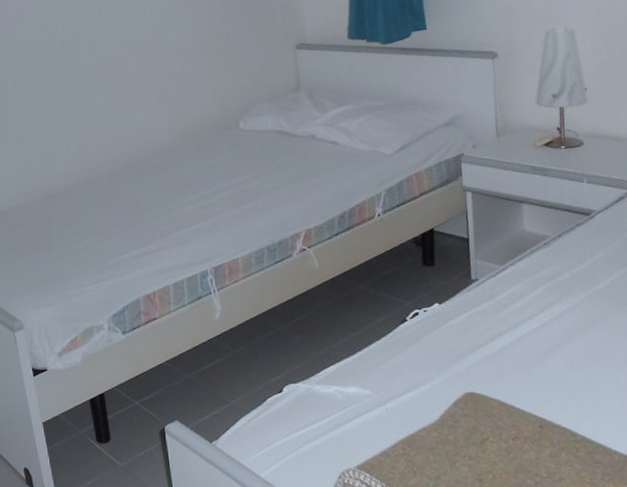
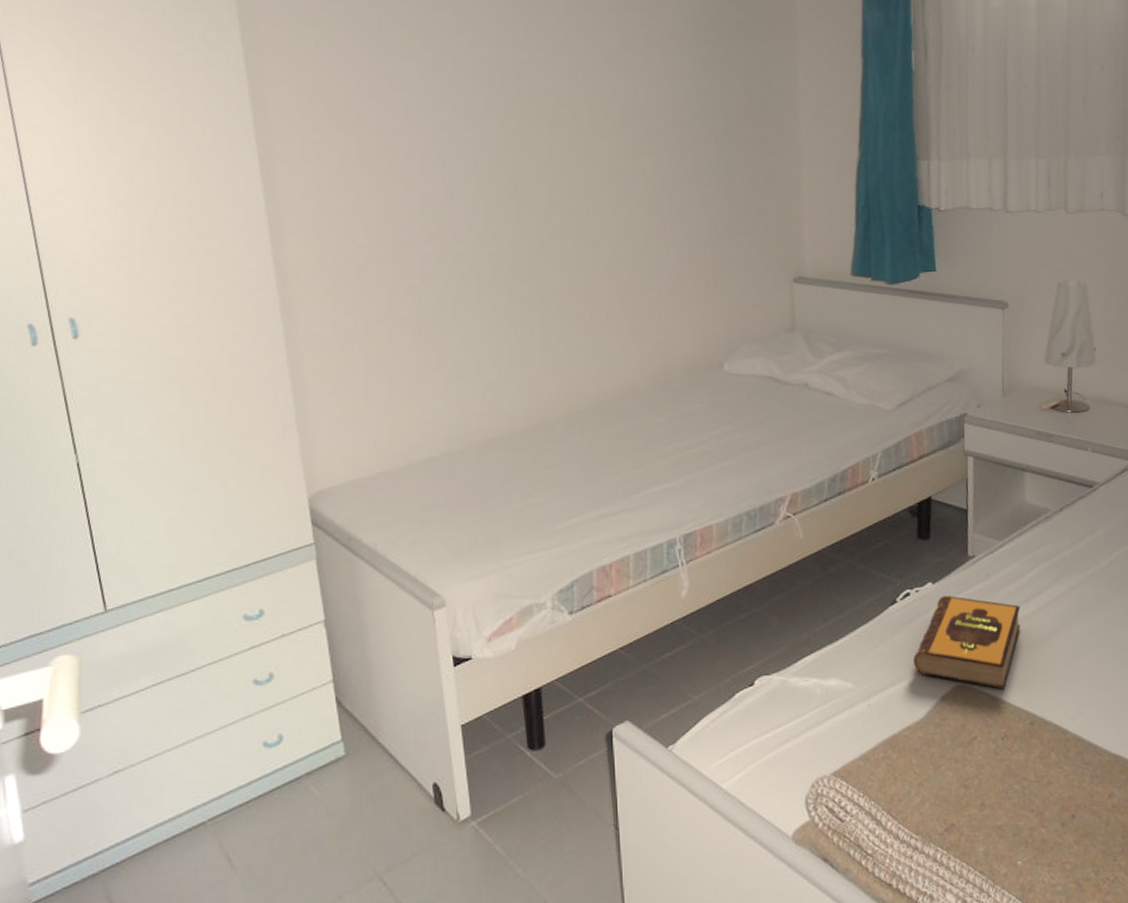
hardback book: none [425,313,526,396] -> present [913,594,1021,690]

